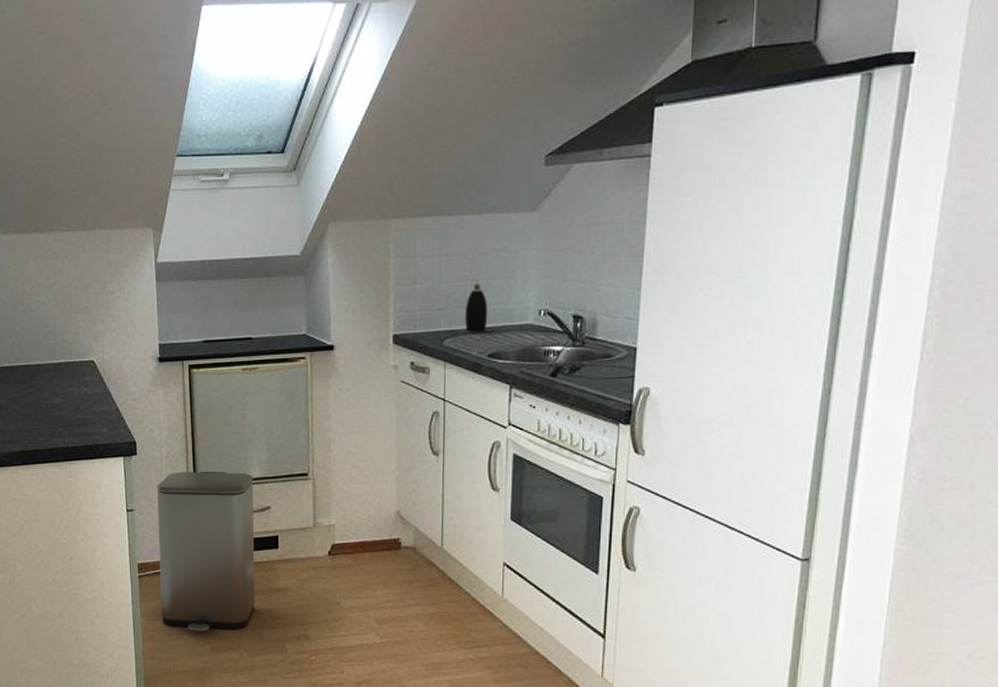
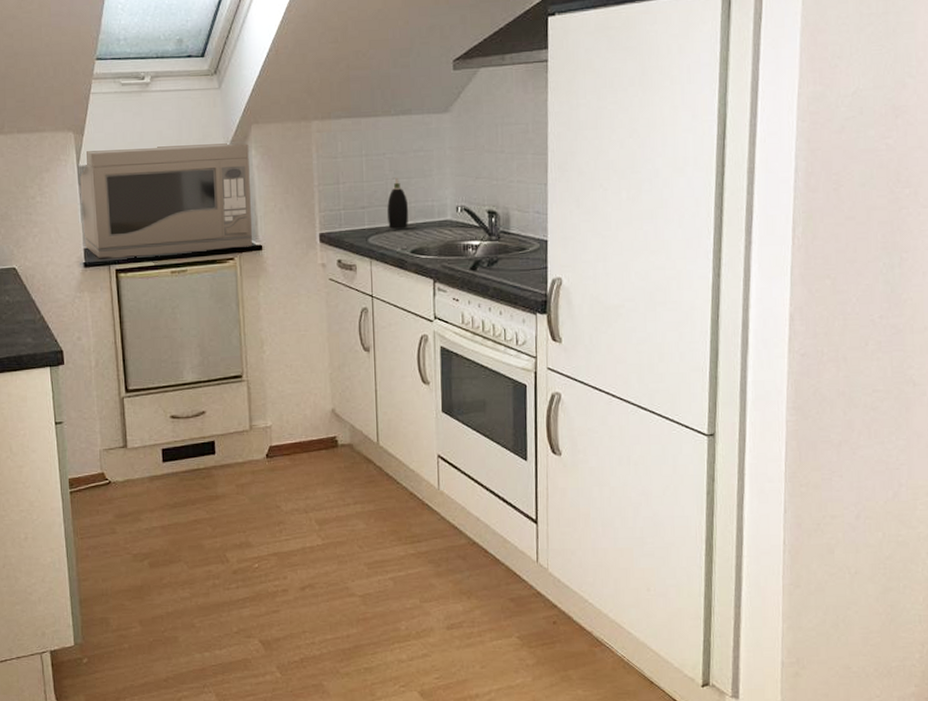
pedal bin: present [156,471,256,631] -> none [86,377,194,546]
microwave: none [158,239,325,356] -> present [80,141,252,260]

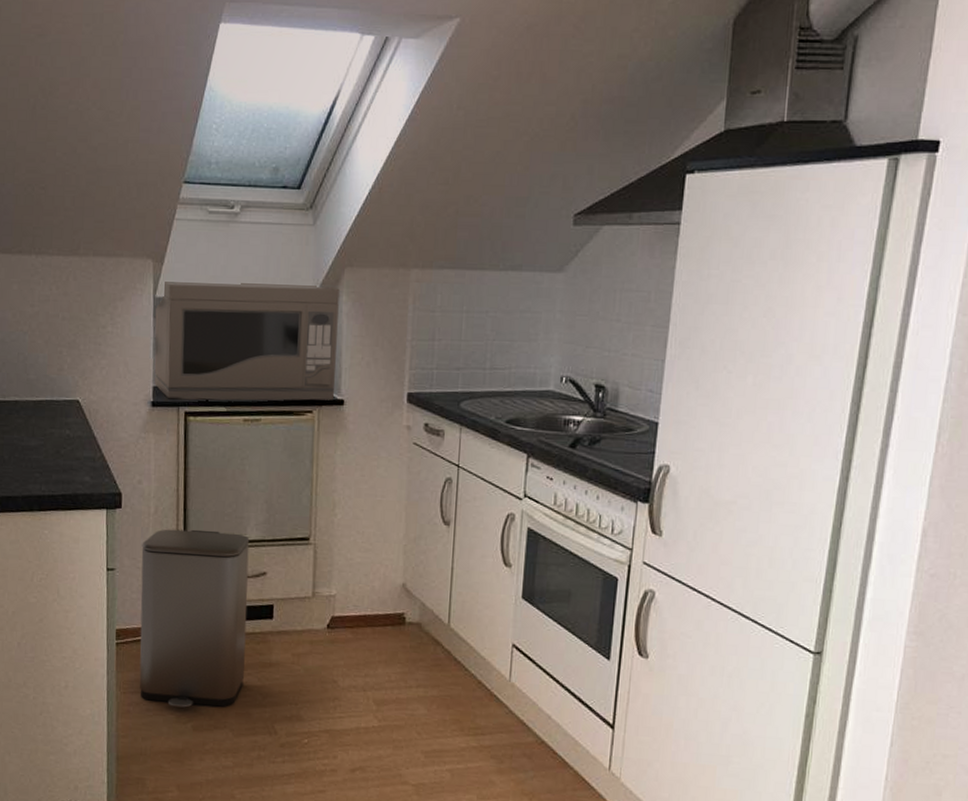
pedal bin: none [86,377,194,546] -> present [139,529,250,708]
soap dispenser: present [387,177,409,230] -> none [483,338,509,397]

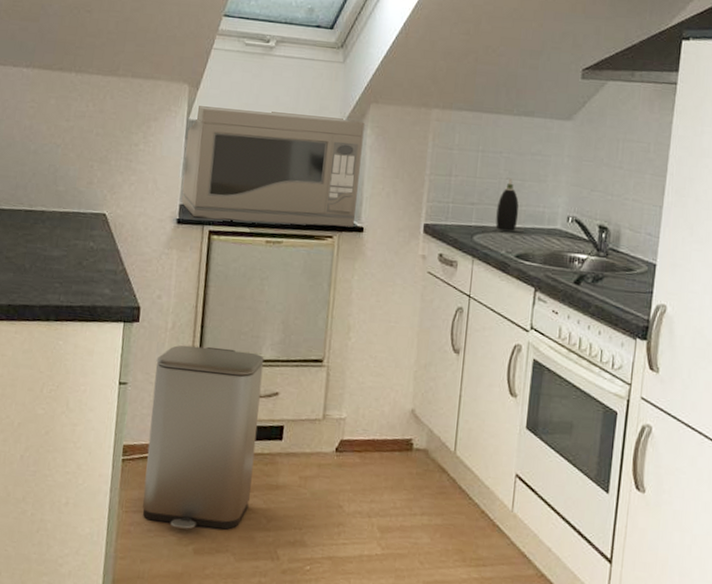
soap dispenser: none [483,338,509,397] -> present [495,177,519,232]

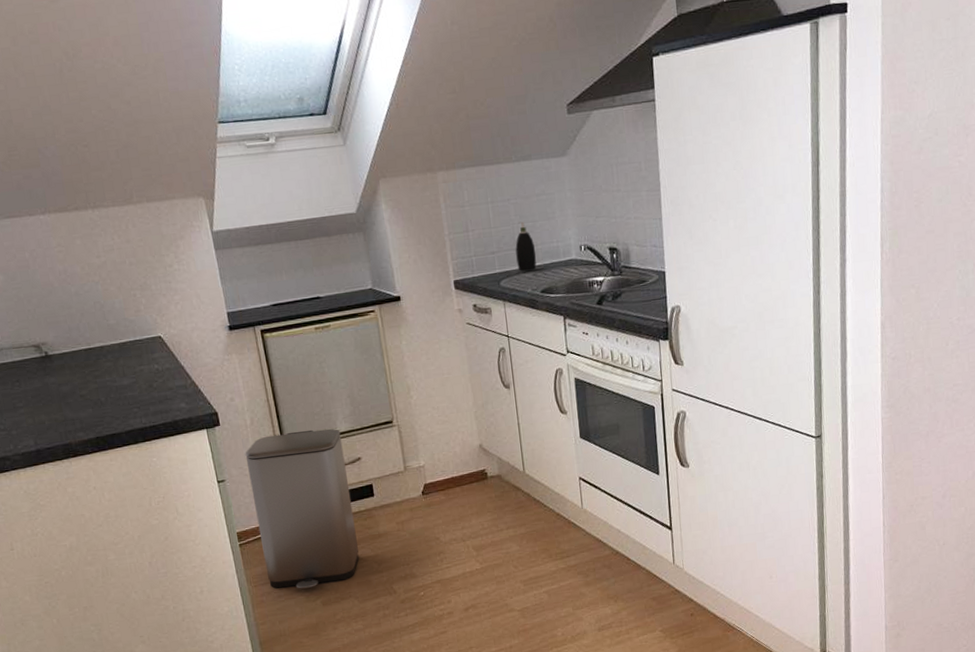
microwave: present [181,106,365,228] -> none [215,196,391,323]

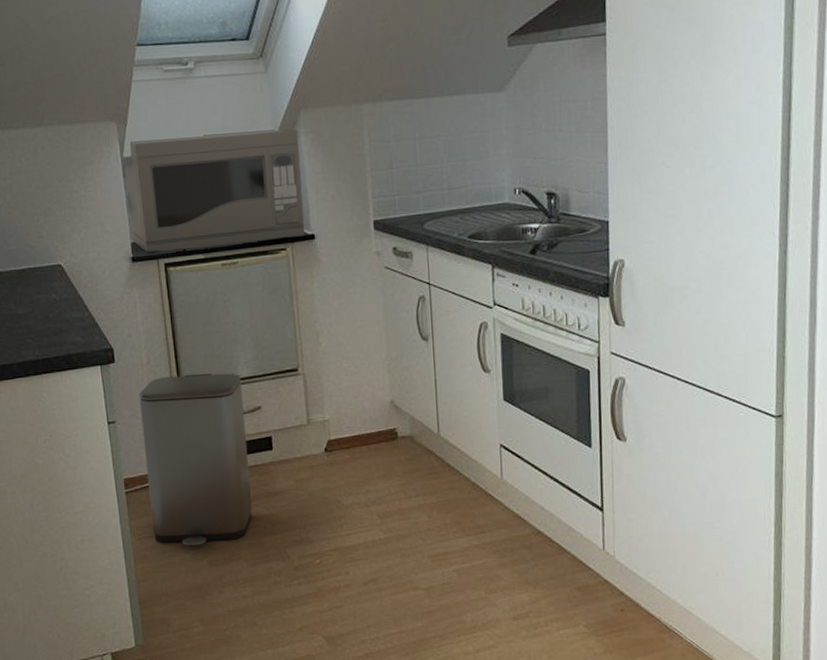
microwave: none [215,196,391,323] -> present [125,127,304,255]
soap dispenser: present [515,221,537,272] -> none [443,160,466,215]

